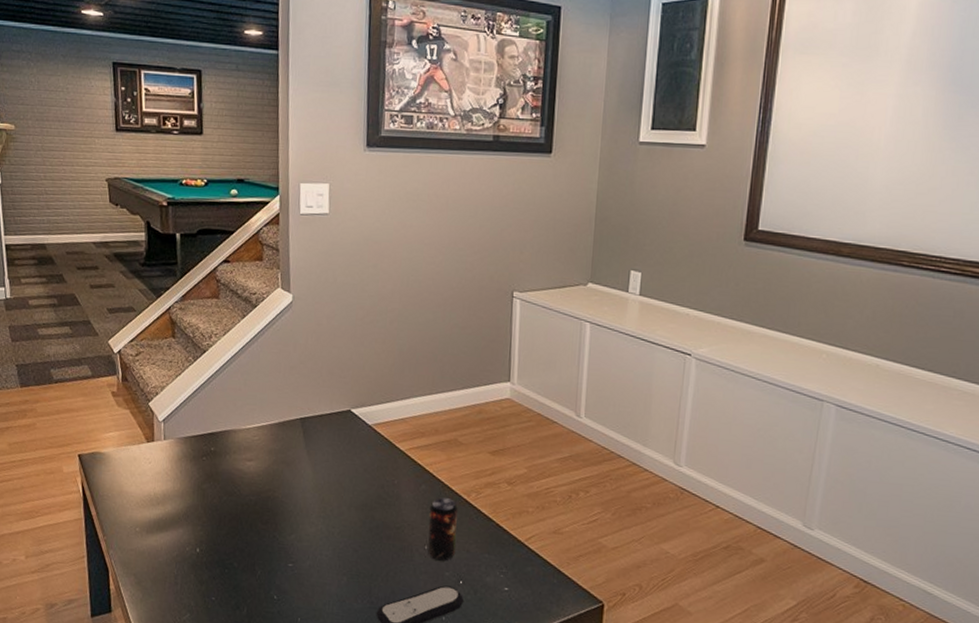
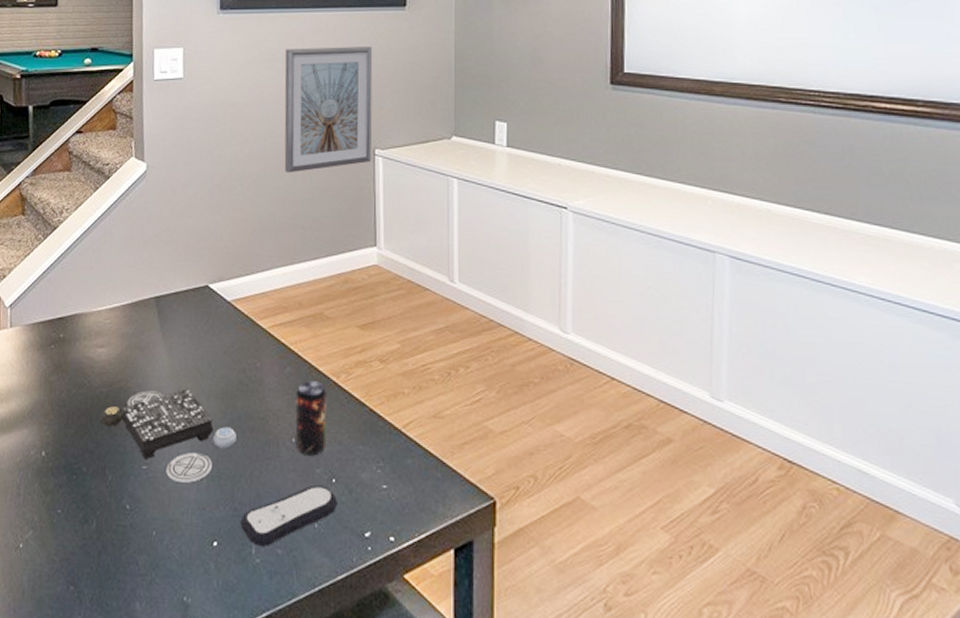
board game: none [250,500,374,580] -> present [100,388,236,484]
picture frame: none [425,189,517,311] -> present [284,47,373,173]

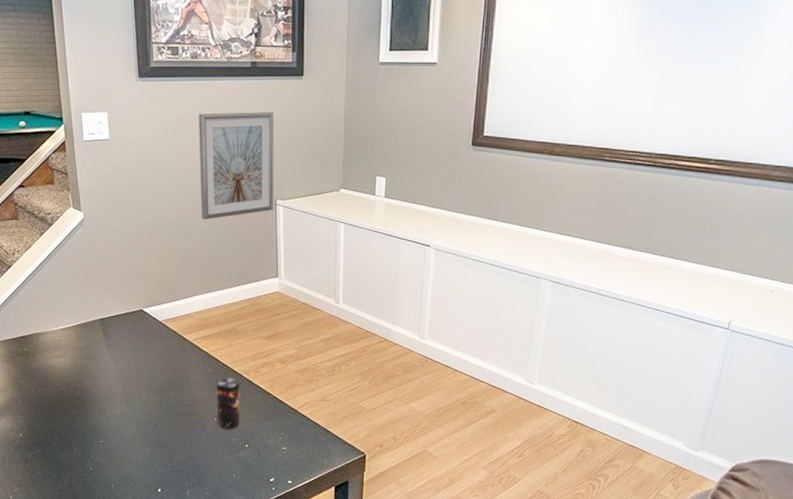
board game: present [100,388,236,484] -> none [64,386,171,452]
remote control: present [240,485,337,547] -> none [177,449,249,490]

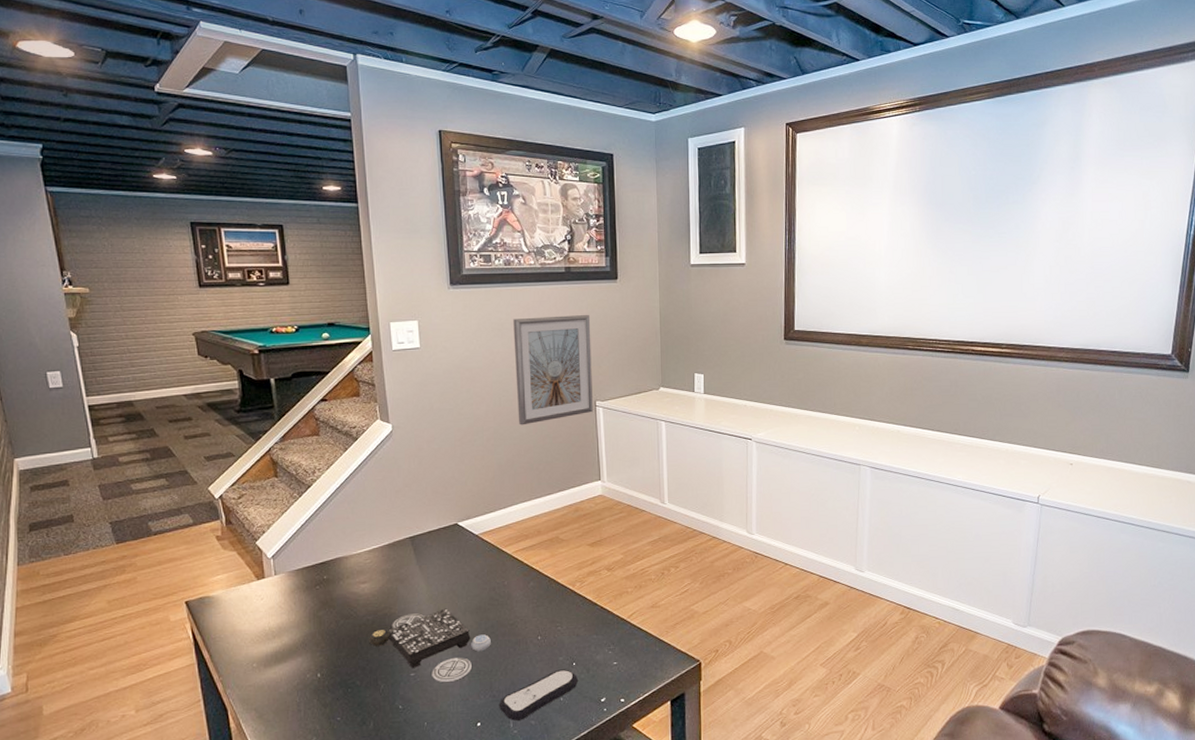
board game: none [64,386,171,452] -> present [369,608,491,683]
remote control: none [177,449,249,490] -> present [498,669,578,721]
beverage can: present [216,378,241,430] -> none [539,591,567,648]

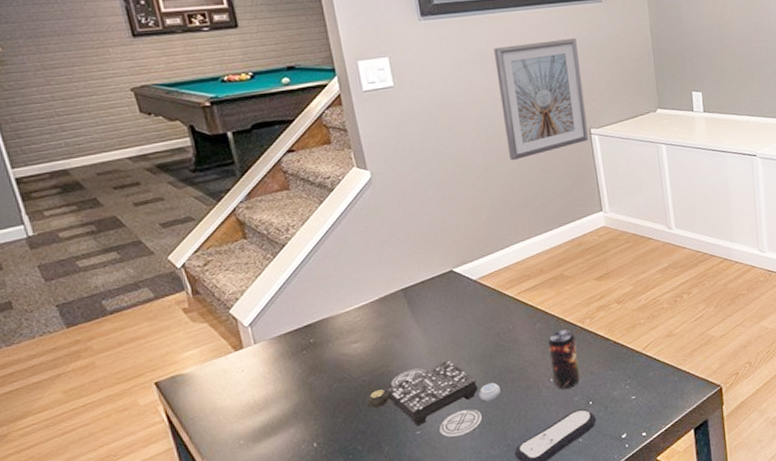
beverage can: none [539,591,567,648] -> present [548,329,581,390]

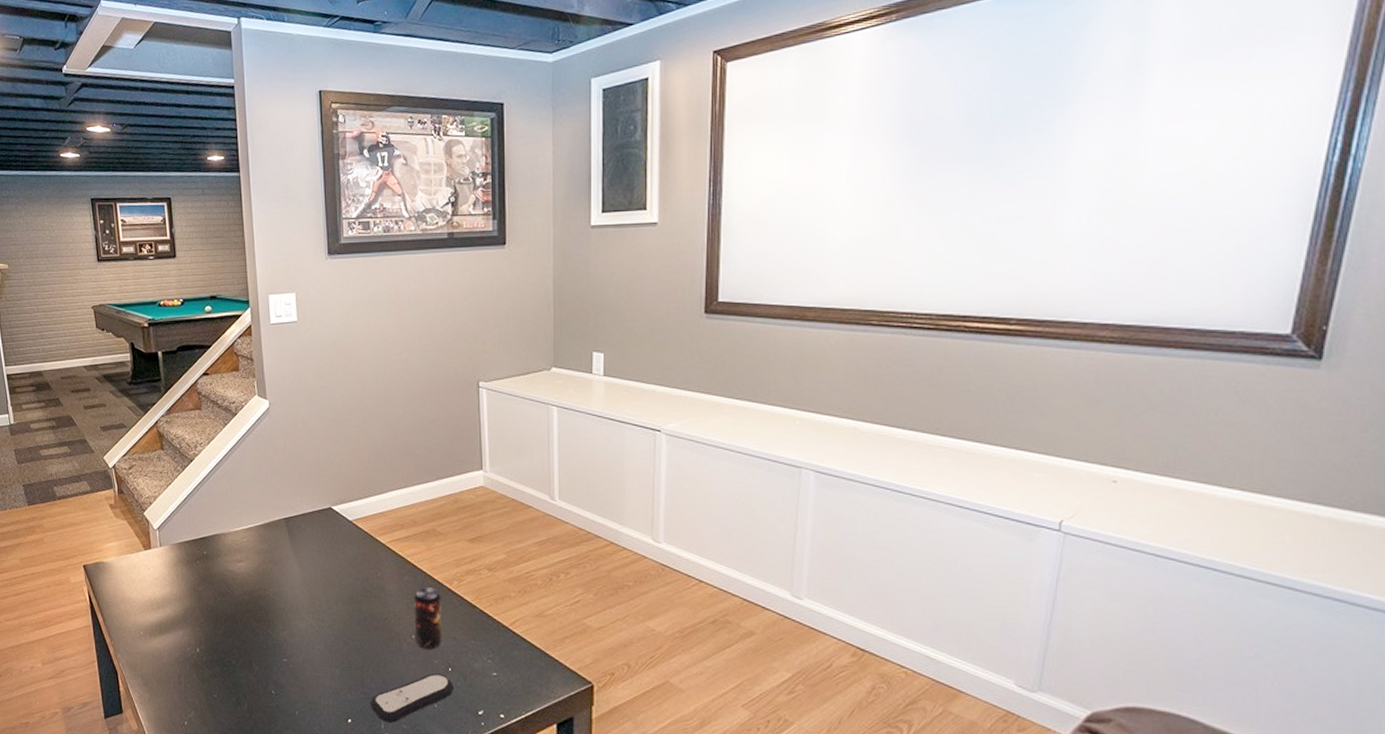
board game: present [367,360,500,438] -> none [244,595,363,673]
picture frame: present [494,38,588,161] -> none [392,286,475,406]

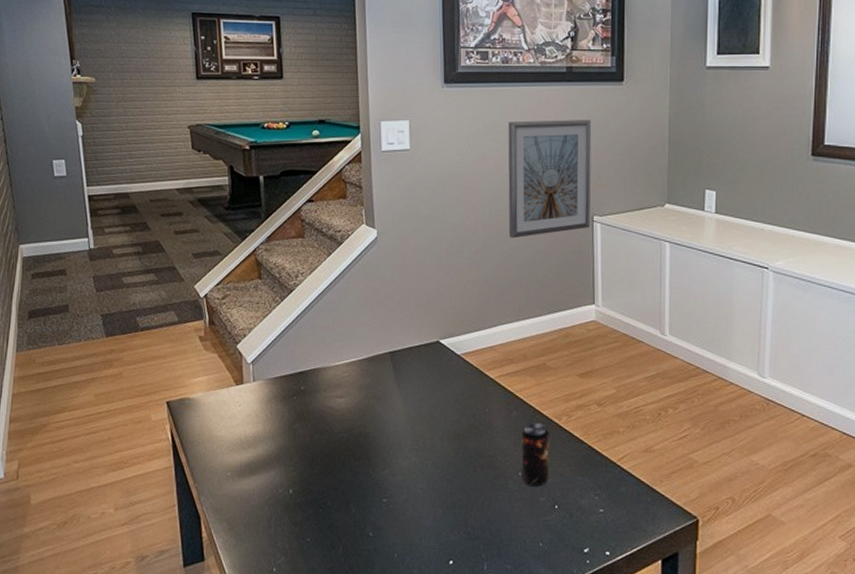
remote control: present [370,673,453,723] -> none [473,511,559,563]
picture frame: none [392,286,475,406] -> present [508,120,592,239]

